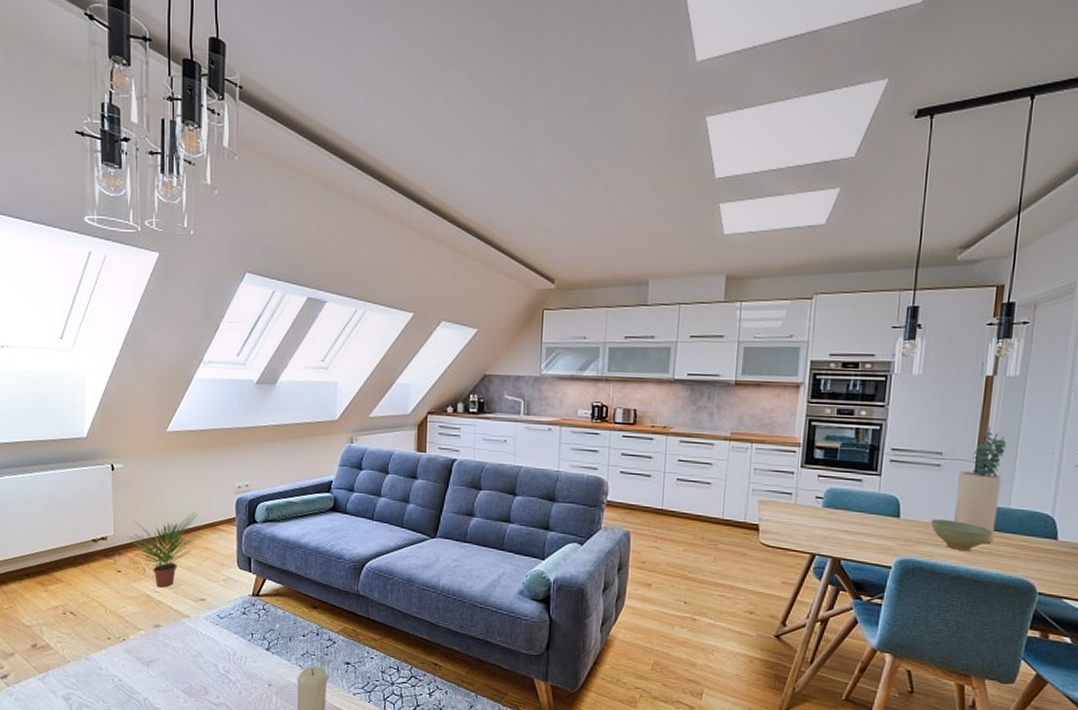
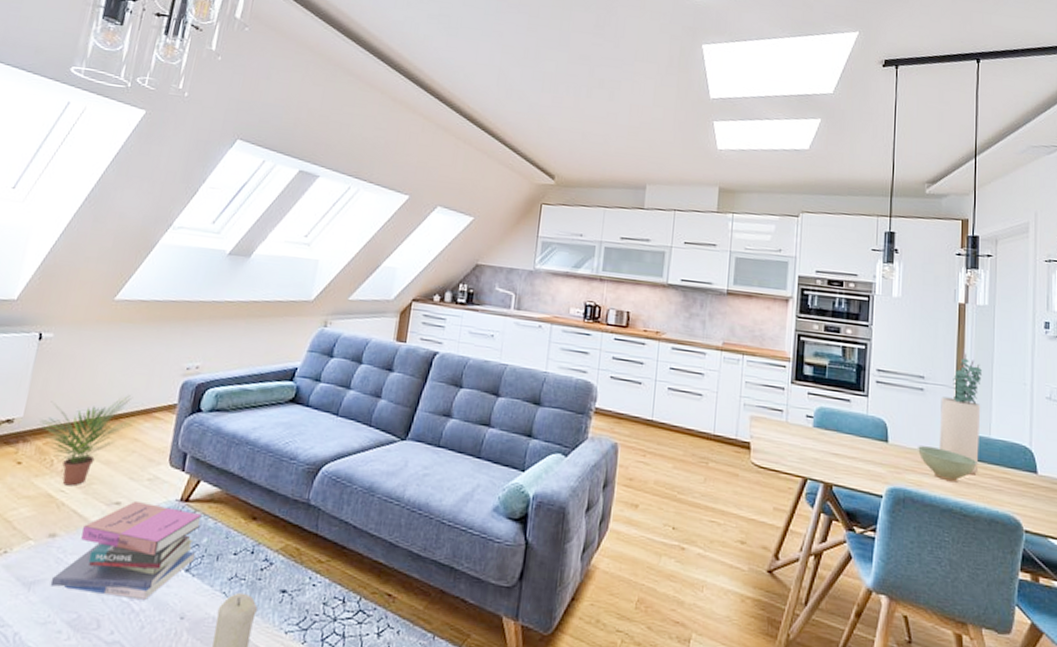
books: none [163,597,272,672] -> present [50,500,202,600]

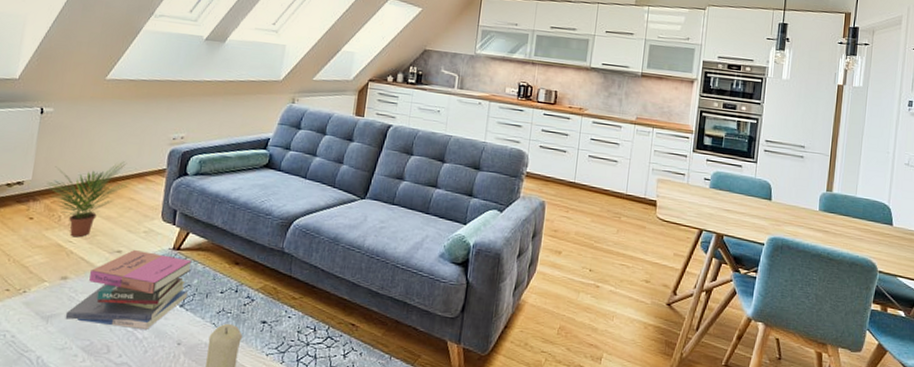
bowl: present [918,446,977,482] -> none [796,203,844,233]
vase: present [938,353,983,475] -> none [813,127,854,227]

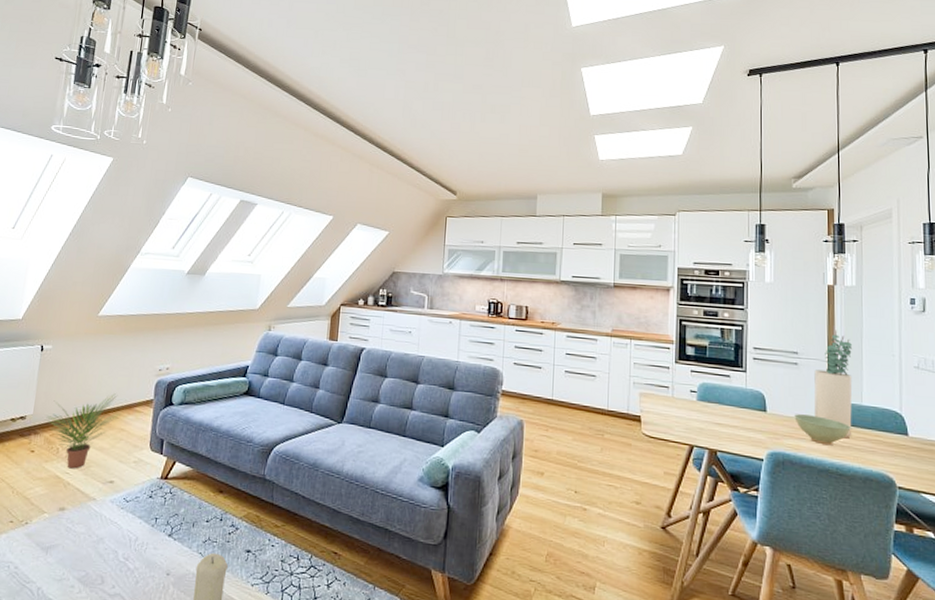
books: present [65,249,192,330] -> none [62,479,179,560]
bowl: none [796,203,844,233] -> present [794,414,851,446]
vase: none [813,127,854,227] -> present [813,330,853,439]

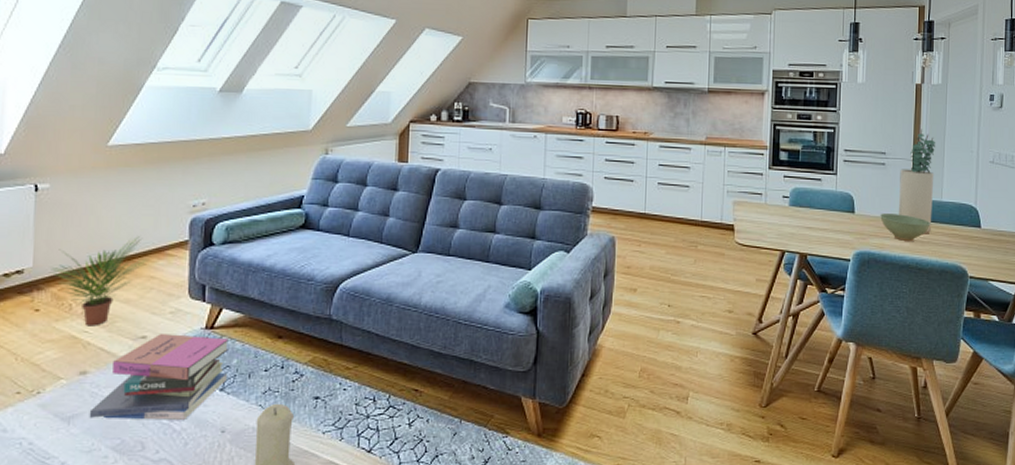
books: none [62,479,179,560] -> present [89,333,229,420]

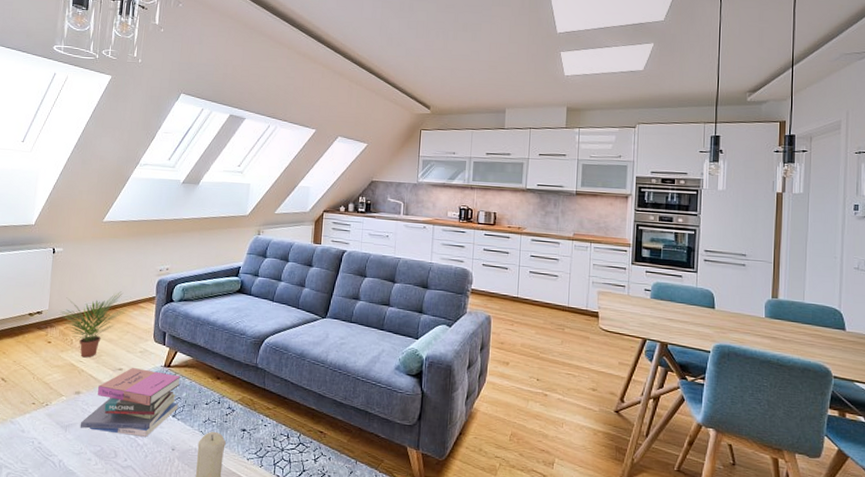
bowl: present [880,213,931,242] -> none [740,311,792,339]
vase: present [898,128,936,234] -> none [758,234,798,333]

